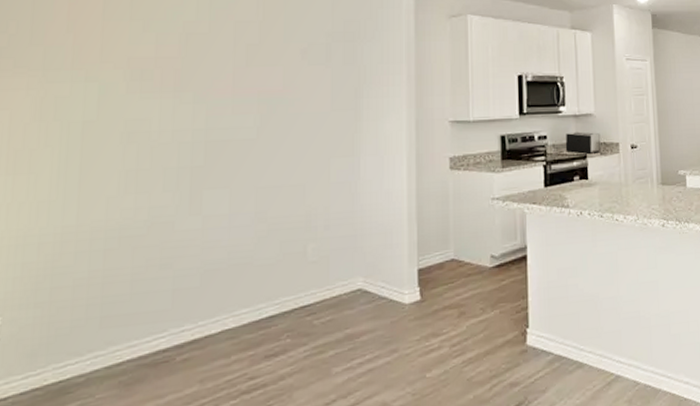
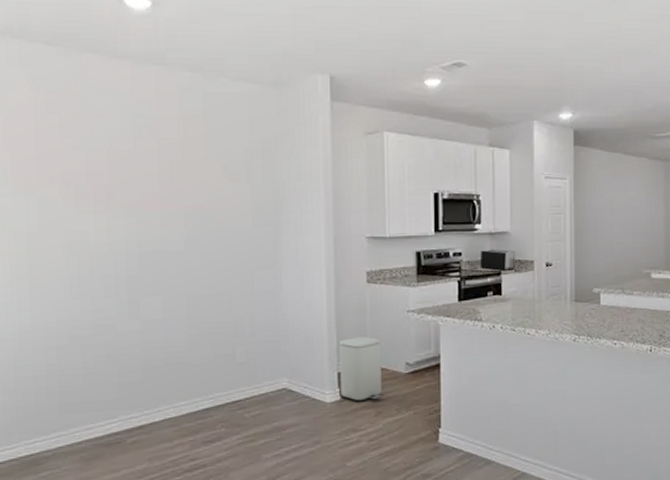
pedal bin: none [420,227,465,302] -> present [340,336,382,402]

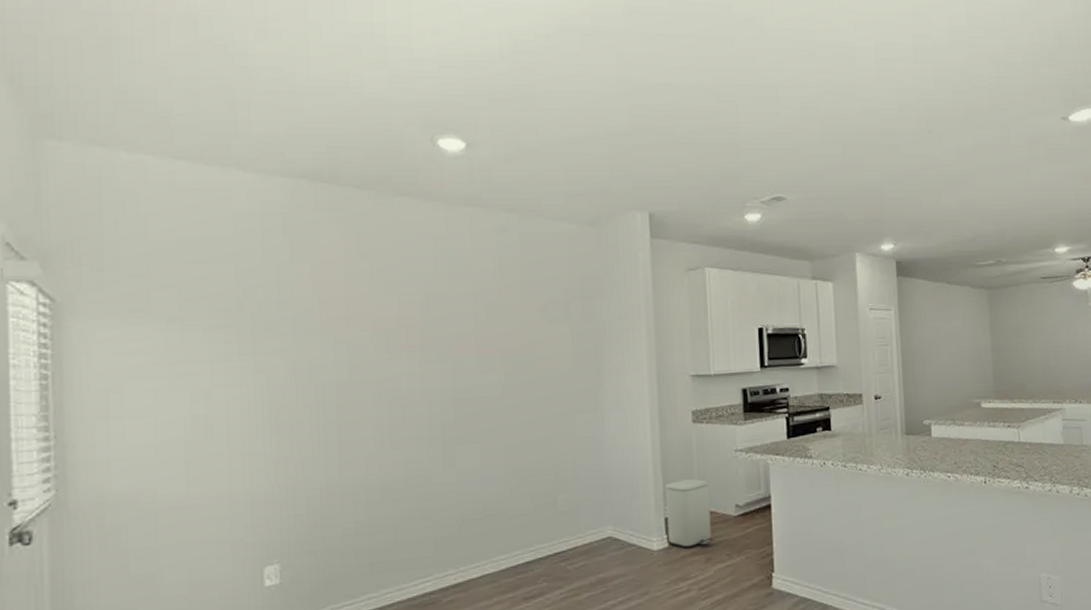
toaster: present [480,249,516,272] -> none [807,383,844,407]

